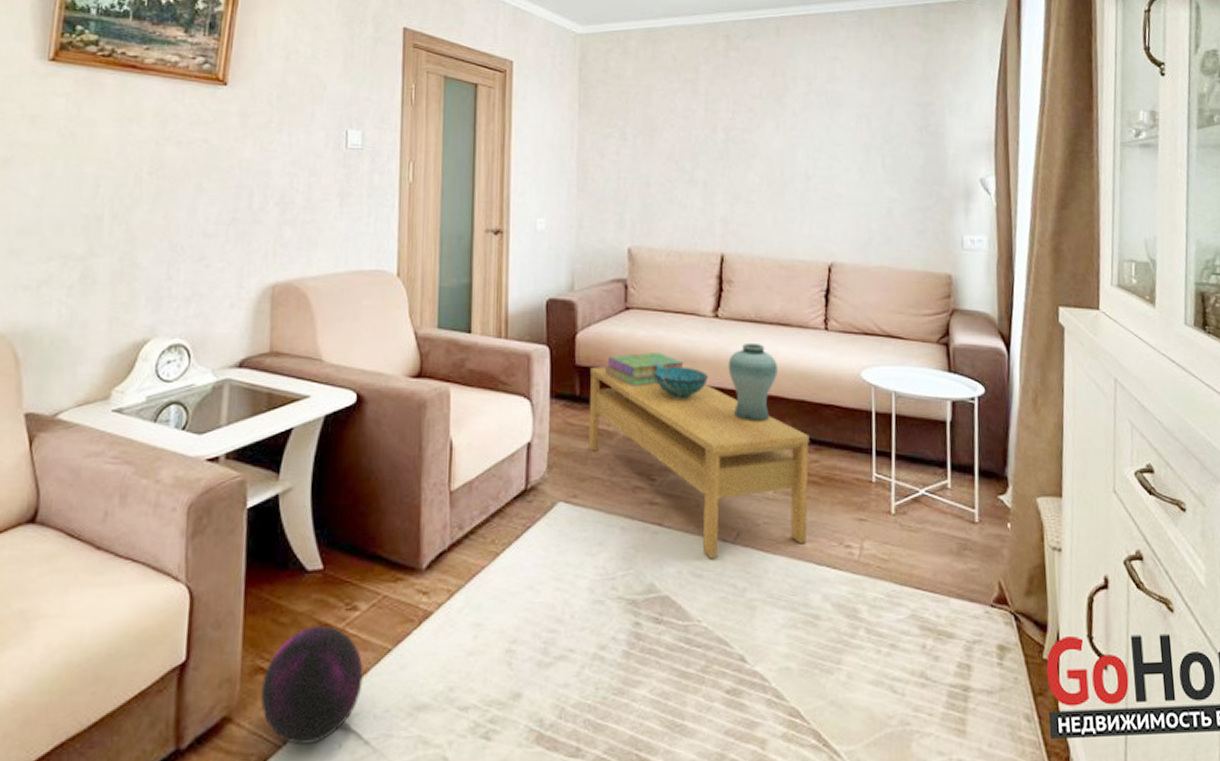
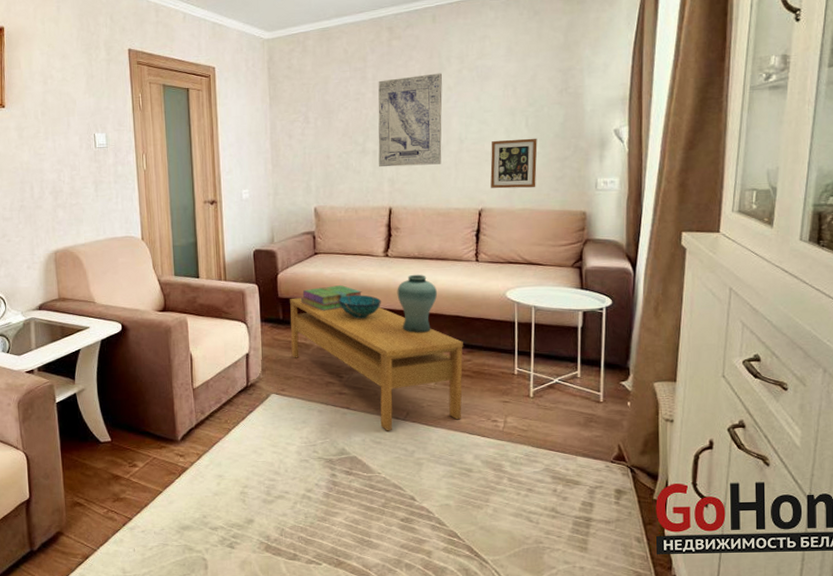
ball: present [261,625,364,744] -> none [79,476,145,549]
wall art: none [709,94,787,204] -> present [378,73,442,168]
picture frame: none [842,180,896,242] -> present [490,138,538,189]

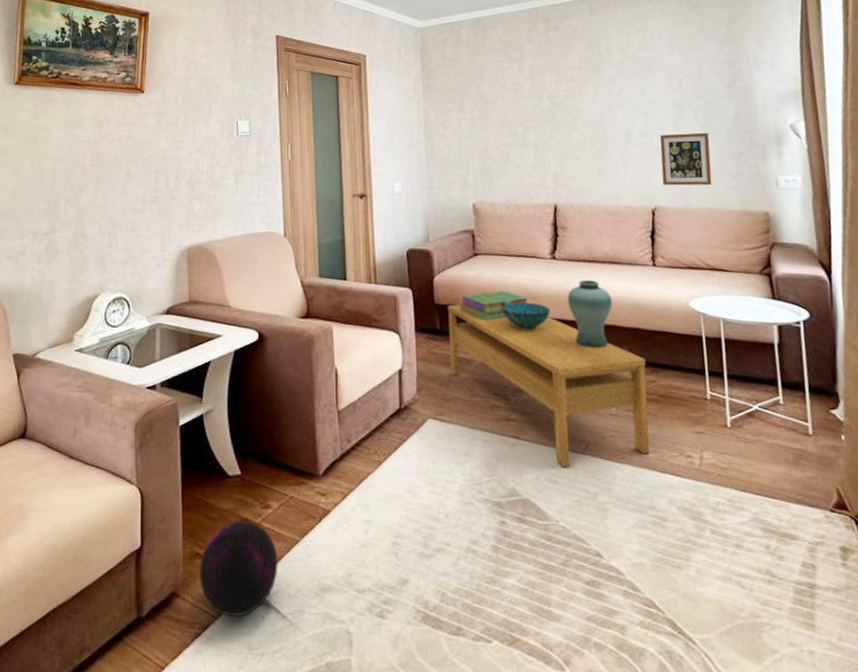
ball: none [79,476,145,549] -> present [200,520,278,616]
wall art: present [378,73,442,168] -> none [536,64,608,161]

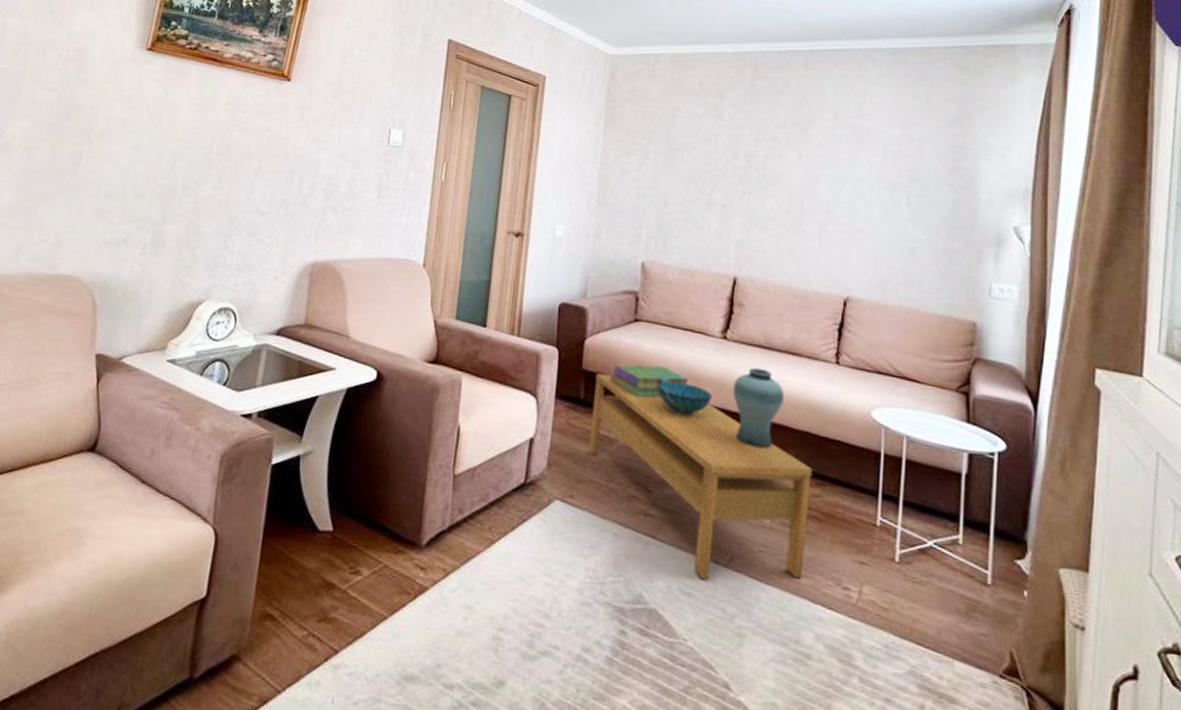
ball: present [200,520,278,616] -> none [266,583,361,695]
picture frame: present [660,132,712,186] -> none [861,217,920,282]

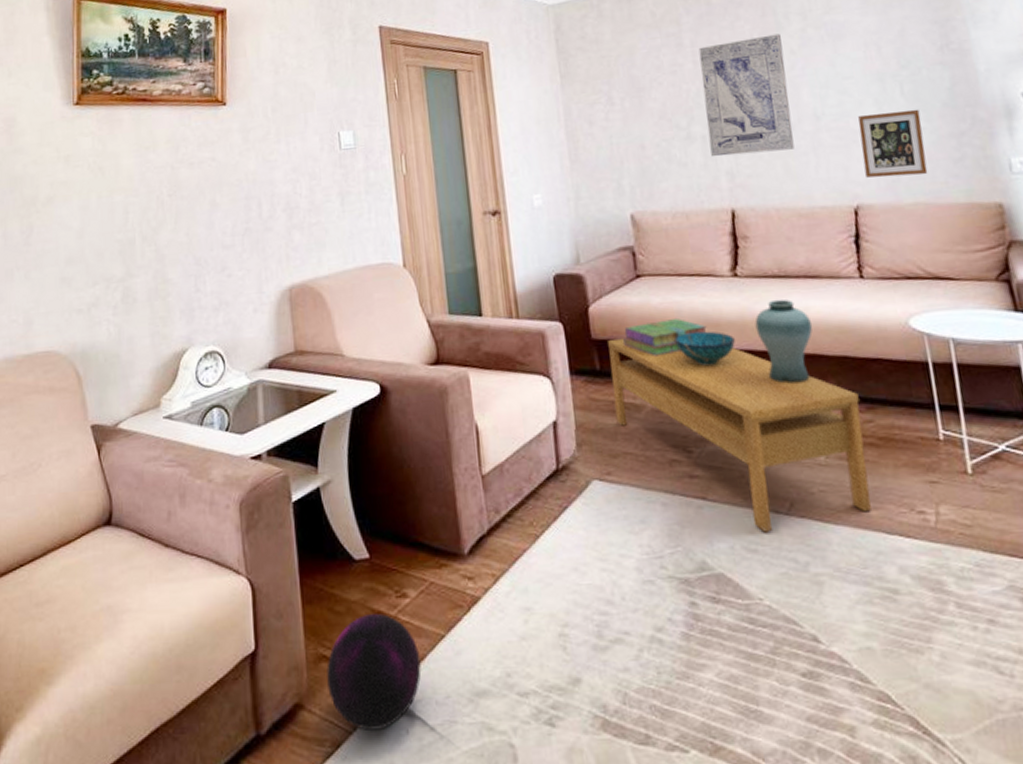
ball: none [266,583,361,695] -> present [327,613,422,730]
wall art: none [726,123,811,234] -> present [698,33,795,157]
picture frame: none [861,217,920,282] -> present [858,109,928,178]

